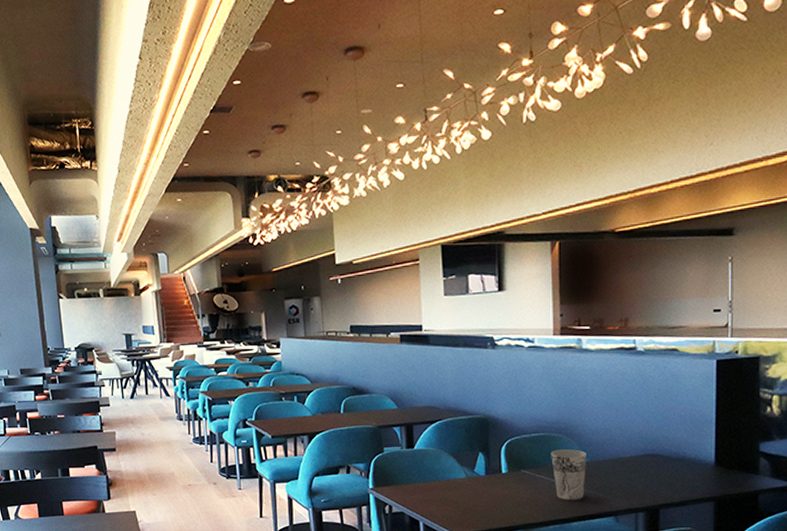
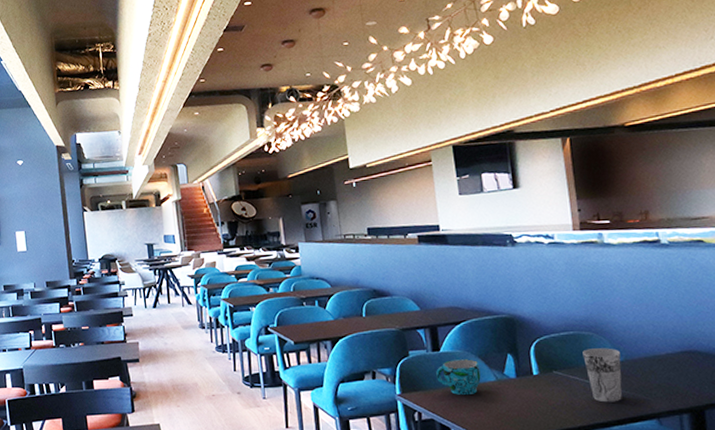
cup: none [408,456,452,491] -> present [435,359,481,396]

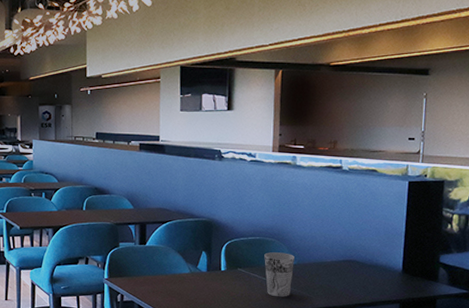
cup: present [435,359,481,396] -> none [139,253,178,284]

